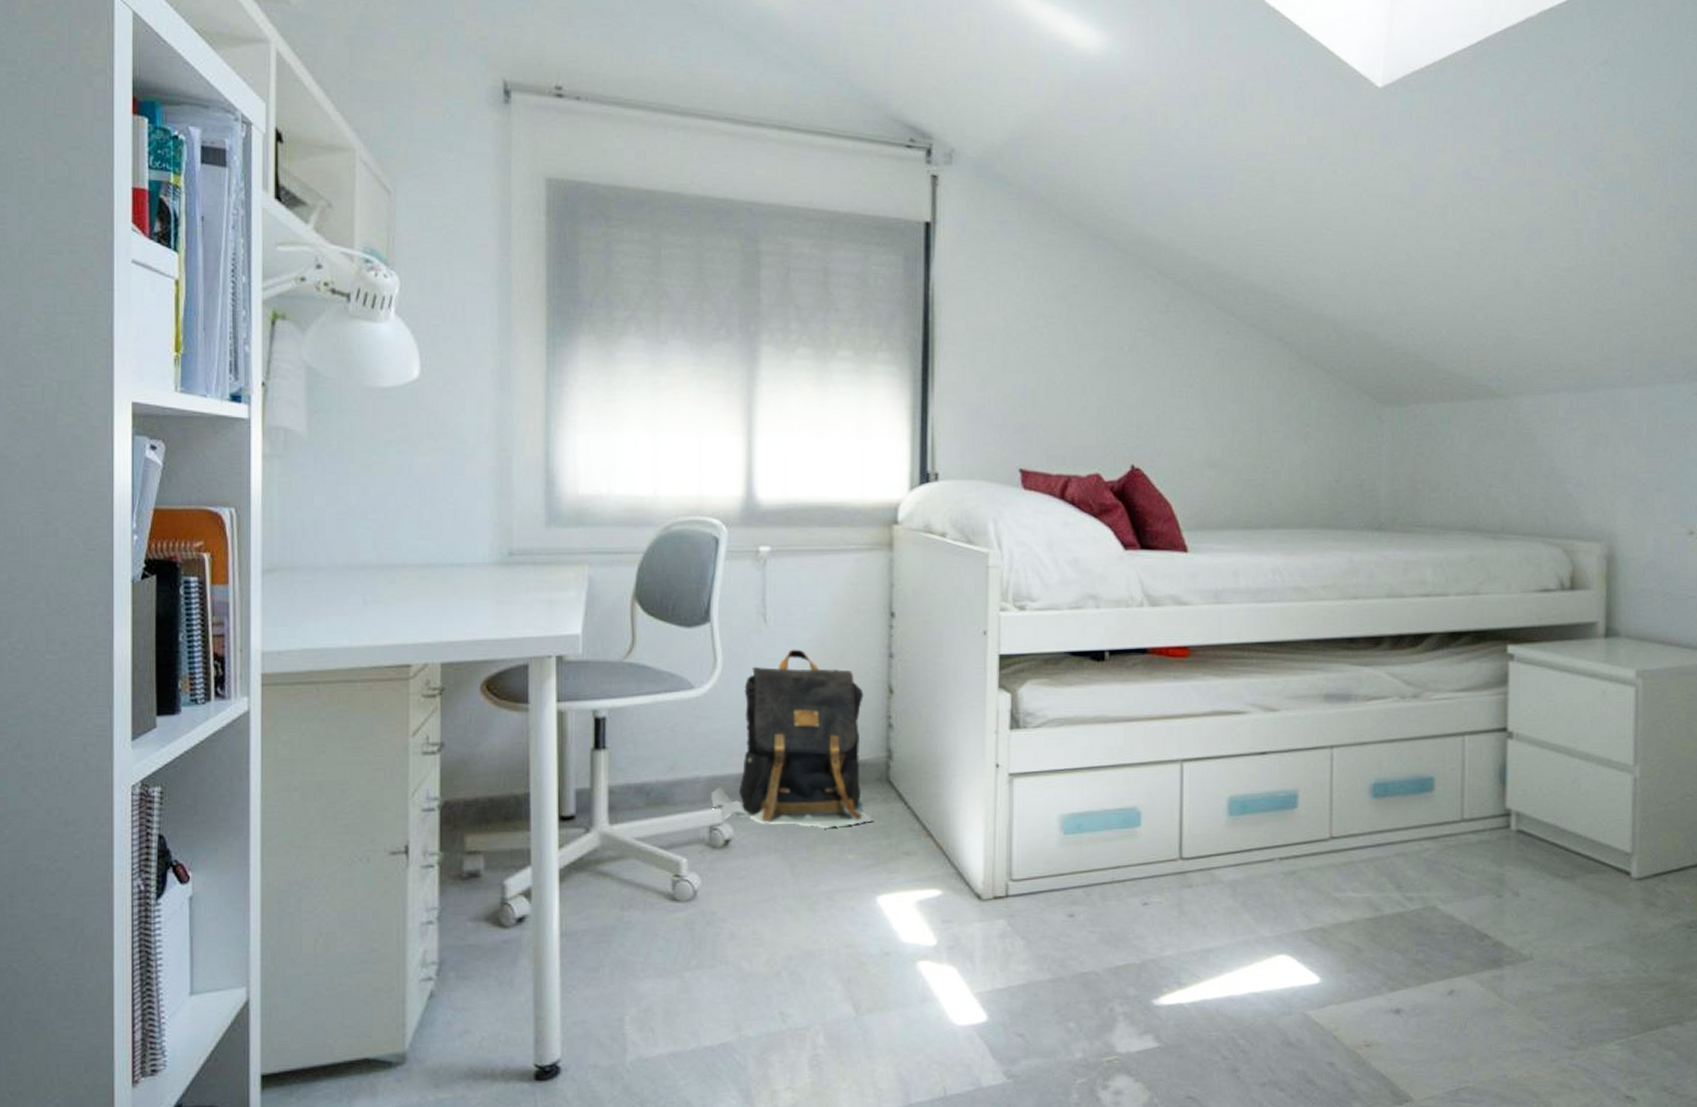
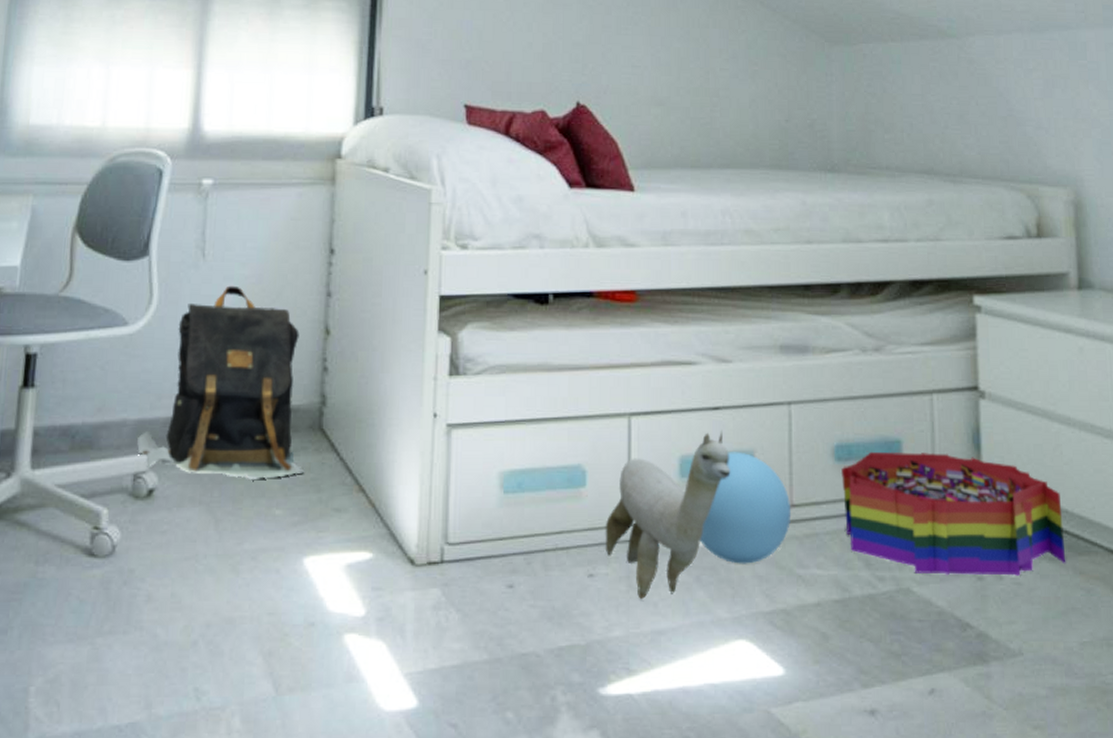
plush toy: none [1158,772,1276,923] -> present [605,430,731,599]
ball: none [1246,791,1331,890] -> present [700,452,792,564]
storage bin: none [1377,787,1577,894] -> present [840,451,1066,576]

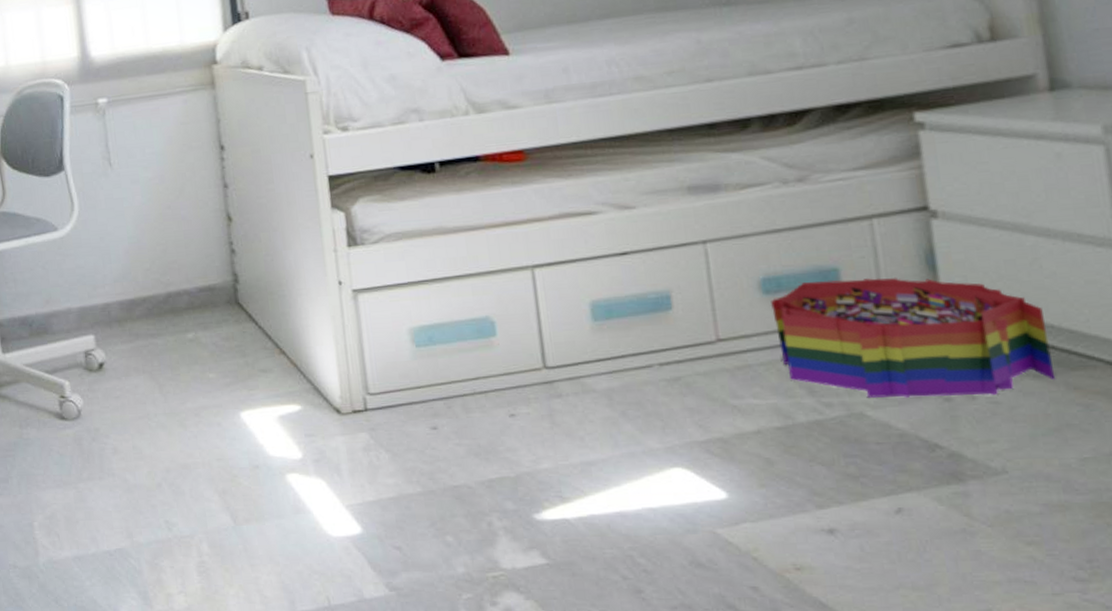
backpack: present [137,285,305,479] -> none [83,187,229,350]
plush toy: present [605,430,731,599] -> none [520,273,647,434]
ball: present [700,452,792,564] -> none [621,293,719,398]

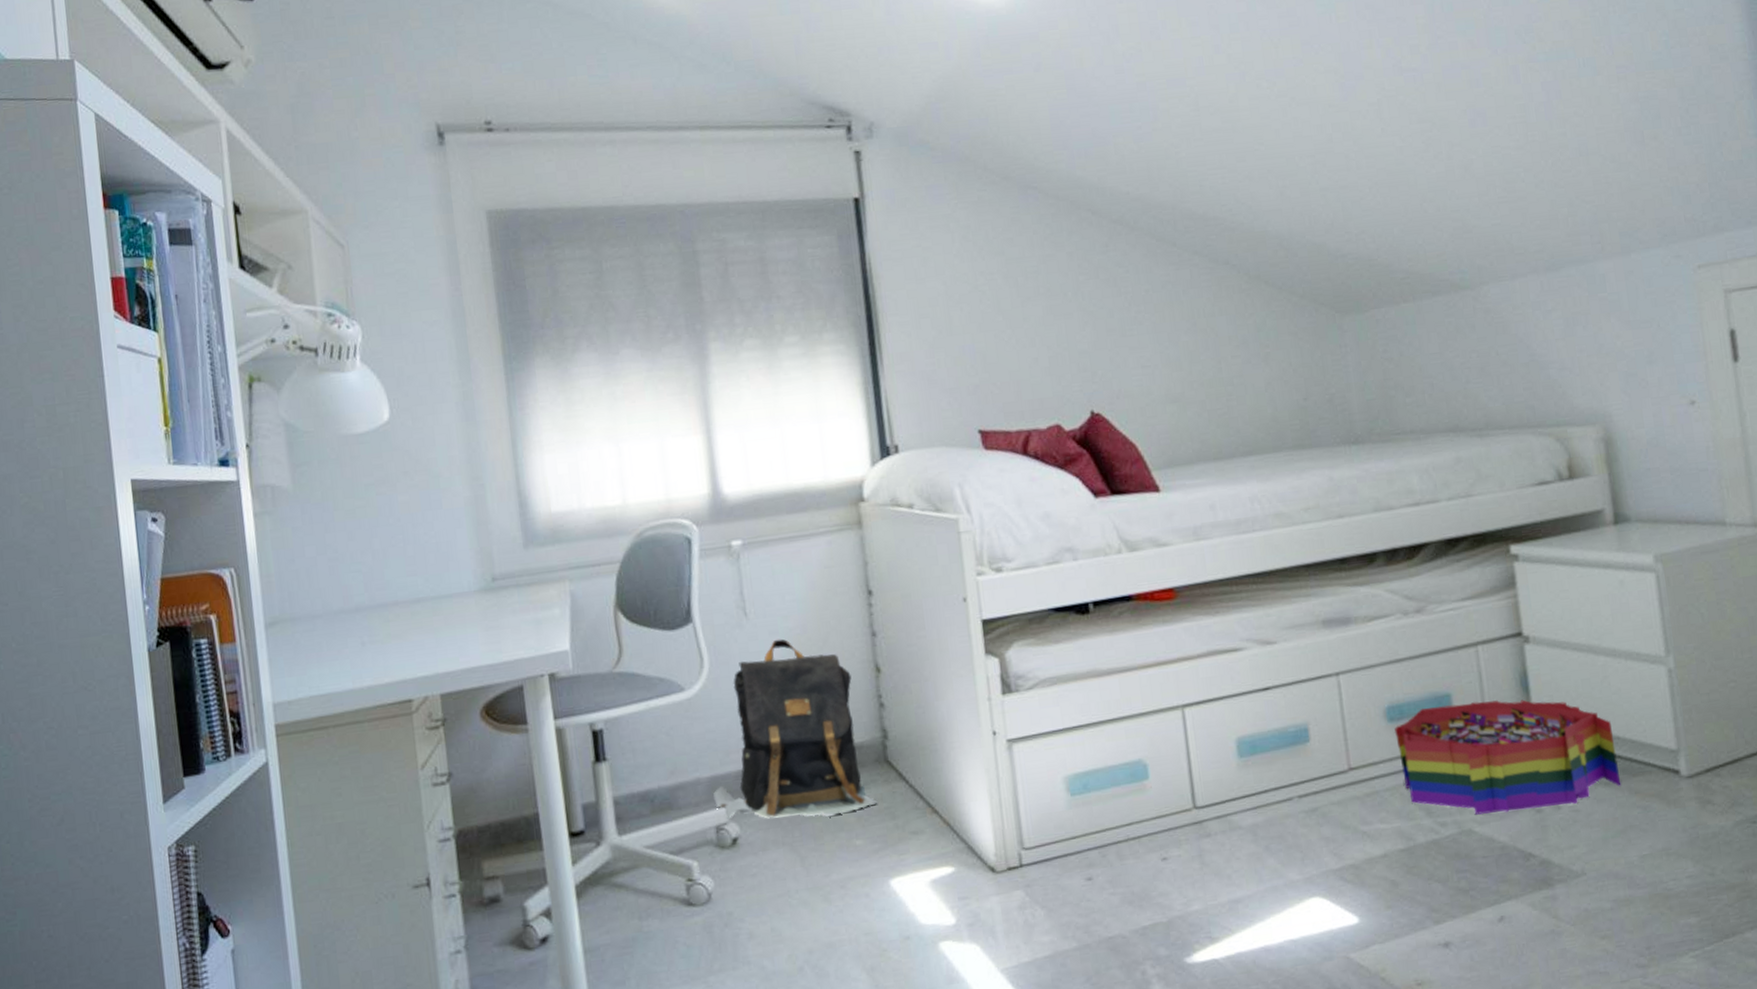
backpack: none [83,187,229,350] -> present [713,638,878,819]

